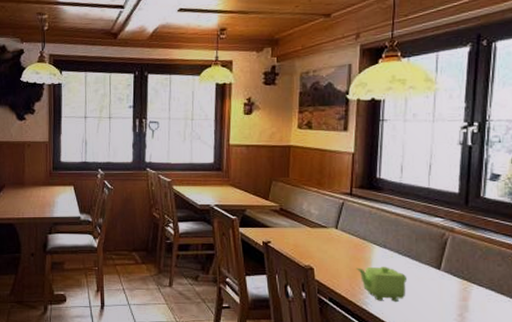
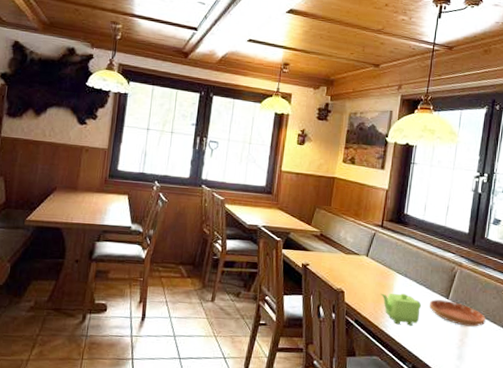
saucer: none [416,271,490,299] -> present [429,299,486,327]

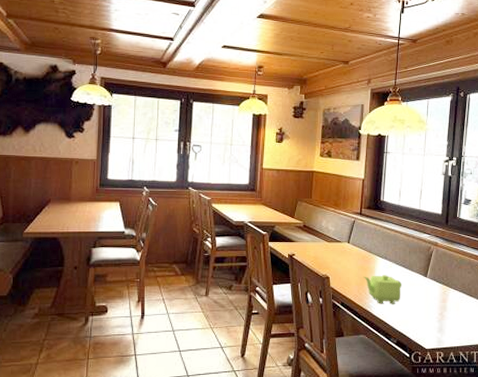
saucer: present [429,299,486,327] -> none [409,278,462,301]

